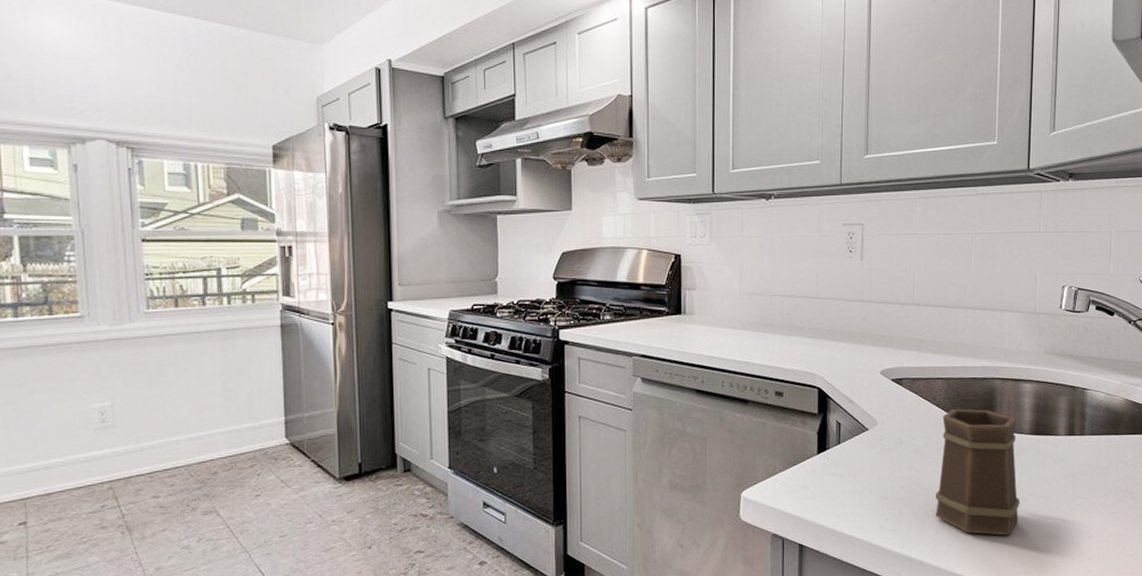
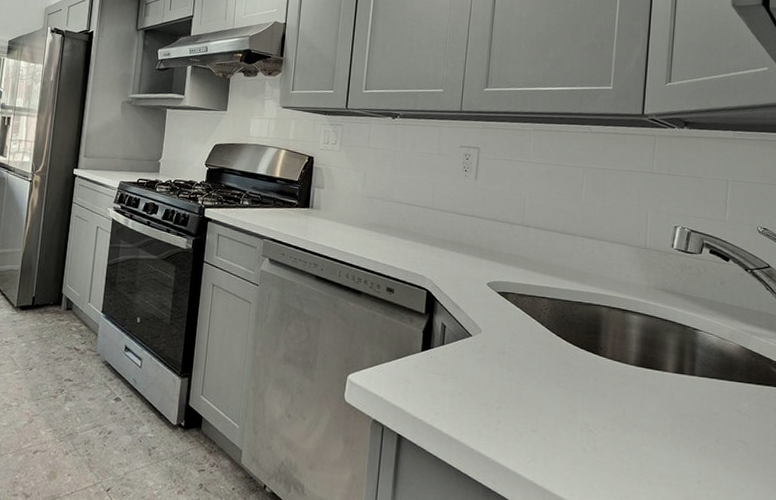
mug: present [935,409,1020,536] -> none [534,329,623,464]

